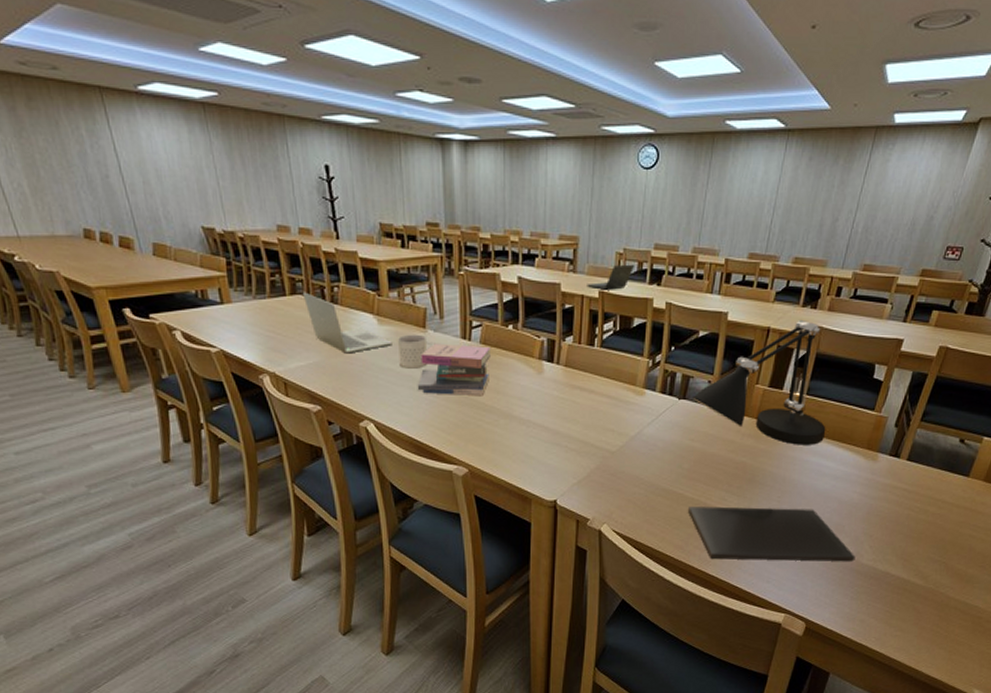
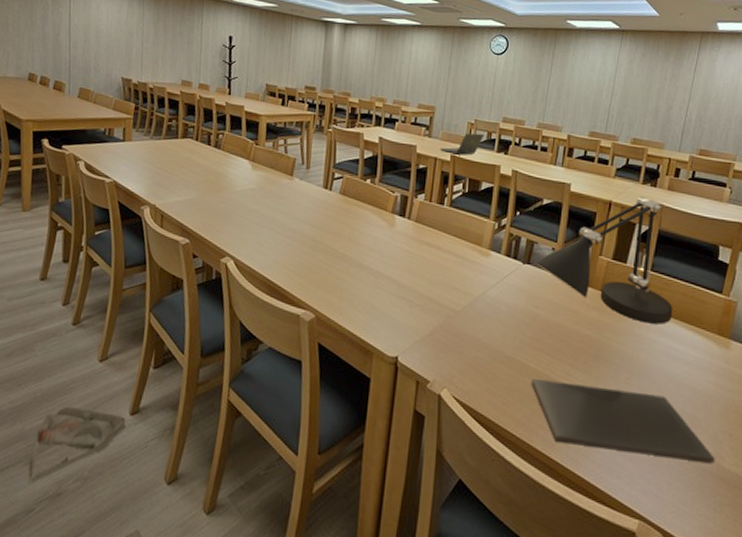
bag: none [192,580,290,651] -> present [22,407,126,485]
laptop: present [302,292,392,354] -> none [191,136,262,194]
mug: present [397,334,434,369] -> none [265,180,298,212]
books: present [417,343,492,397] -> none [278,190,350,244]

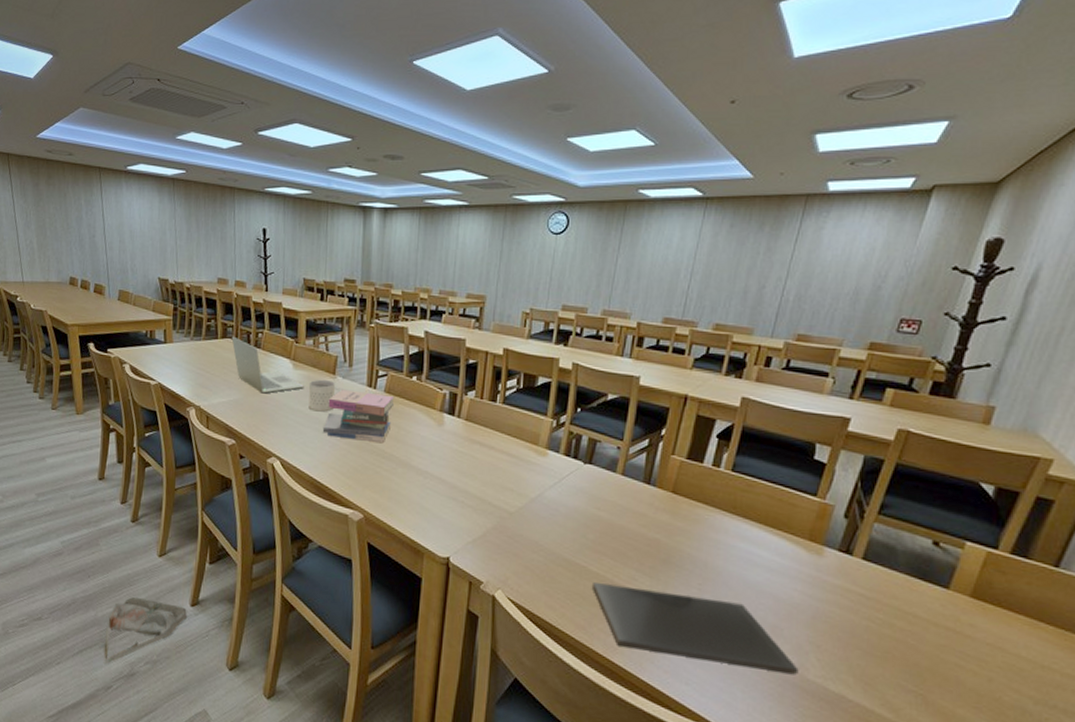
laptop: none [191,136,262,194] -> present [231,336,304,394]
mug: none [265,180,298,212] -> present [308,379,342,412]
books: none [278,190,350,244] -> present [322,389,395,444]
laptop: present [440,133,485,155] -> none [491,323,541,348]
desk lamp: present [537,196,673,325] -> none [600,388,757,529]

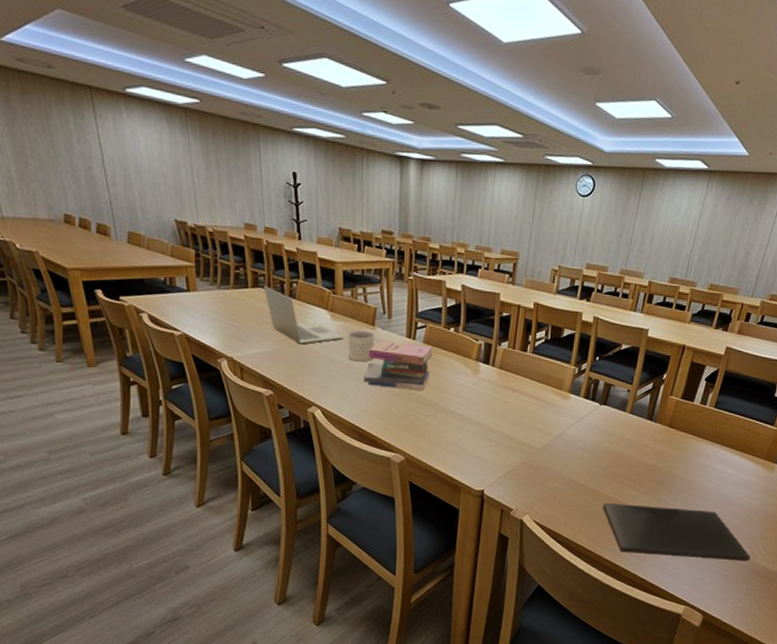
bag: present [98,597,187,665] -> none [135,548,231,613]

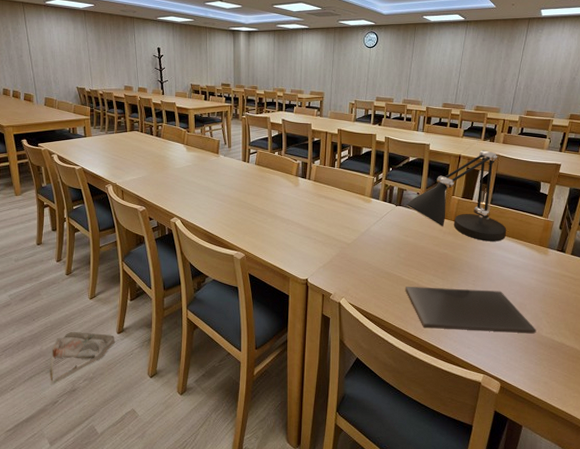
bag: none [135,548,231,613] -> present [44,332,115,386]
laptop: present [263,285,343,345] -> none [138,129,196,171]
mug: present [347,330,381,362] -> none [199,158,224,182]
books: present [363,340,434,391] -> none [211,164,263,202]
desk lamp: none [613,340,730,453] -> present [406,149,507,242]

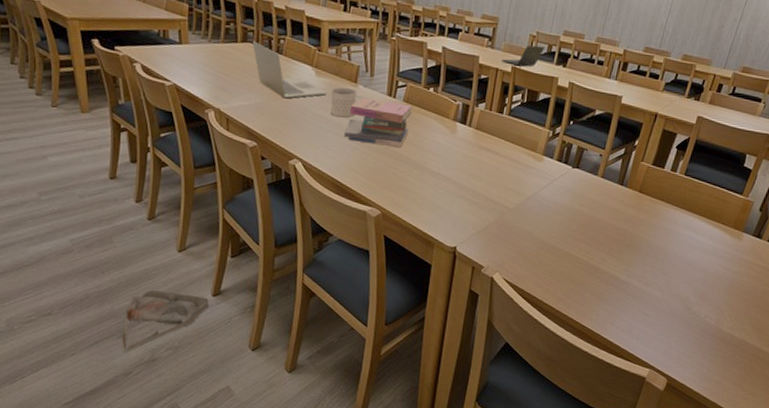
laptop: none [138,129,196,171] -> present [252,41,326,99]
mug: none [199,158,224,182] -> present [330,87,363,118]
books: none [211,164,263,202] -> present [343,97,413,148]
laptop: none [329,111,363,128] -> present [502,45,545,67]
tablet: present [405,287,536,334] -> none [571,264,716,328]
desk lamp: present [406,149,507,242] -> none [585,108,702,220]

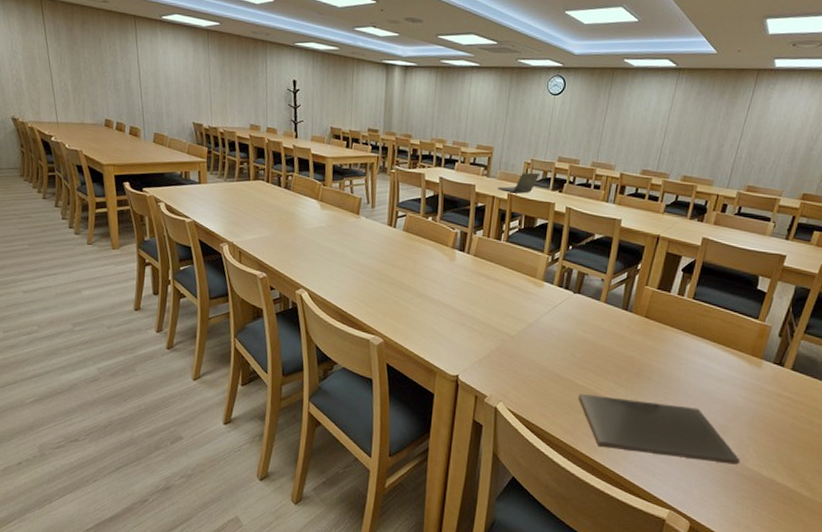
bag: present [115,290,209,353] -> none [134,418,220,480]
laptop: present [252,41,326,99] -> none [263,178,331,231]
mug: present [330,87,363,118] -> none [334,218,365,248]
books: present [343,97,413,148] -> none [347,228,413,276]
tablet: none [571,264,716,328] -> present [578,394,740,465]

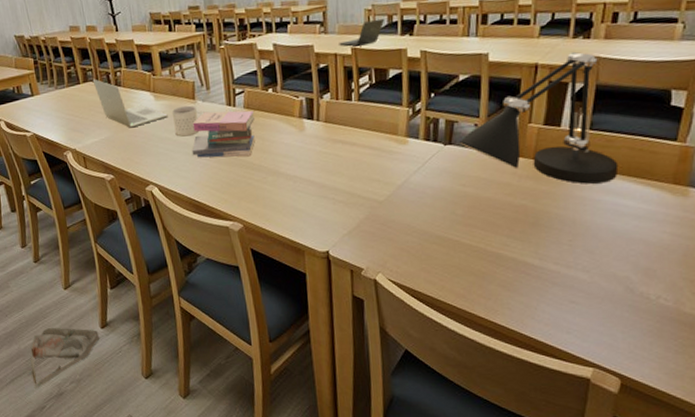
bag: none [134,418,220,480] -> present [26,328,99,389]
laptop: none [263,178,331,231] -> present [92,79,168,128]
mug: none [334,218,365,248] -> present [171,105,203,137]
books: none [347,228,413,276] -> present [191,110,255,158]
tablet: present [578,394,740,465] -> none [466,252,675,311]
desk lamp: none [587,230,712,347] -> present [459,51,619,184]

